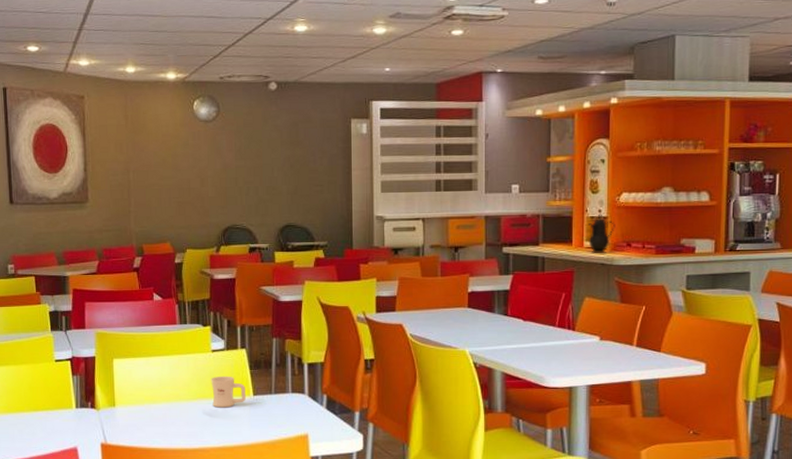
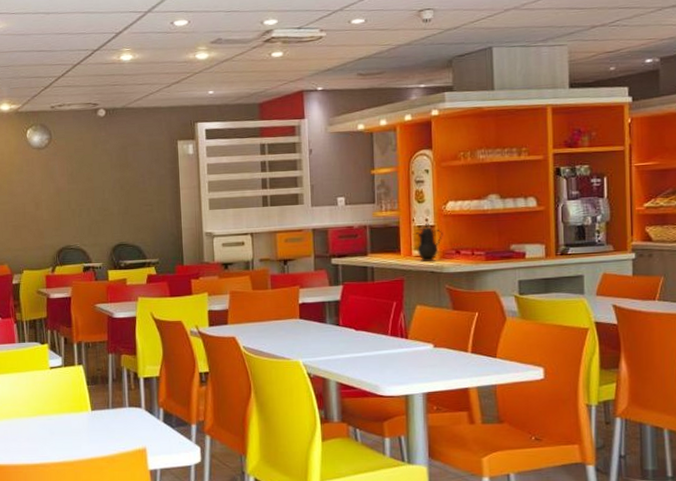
mug: present [211,376,246,408] -> none [49,392,84,423]

